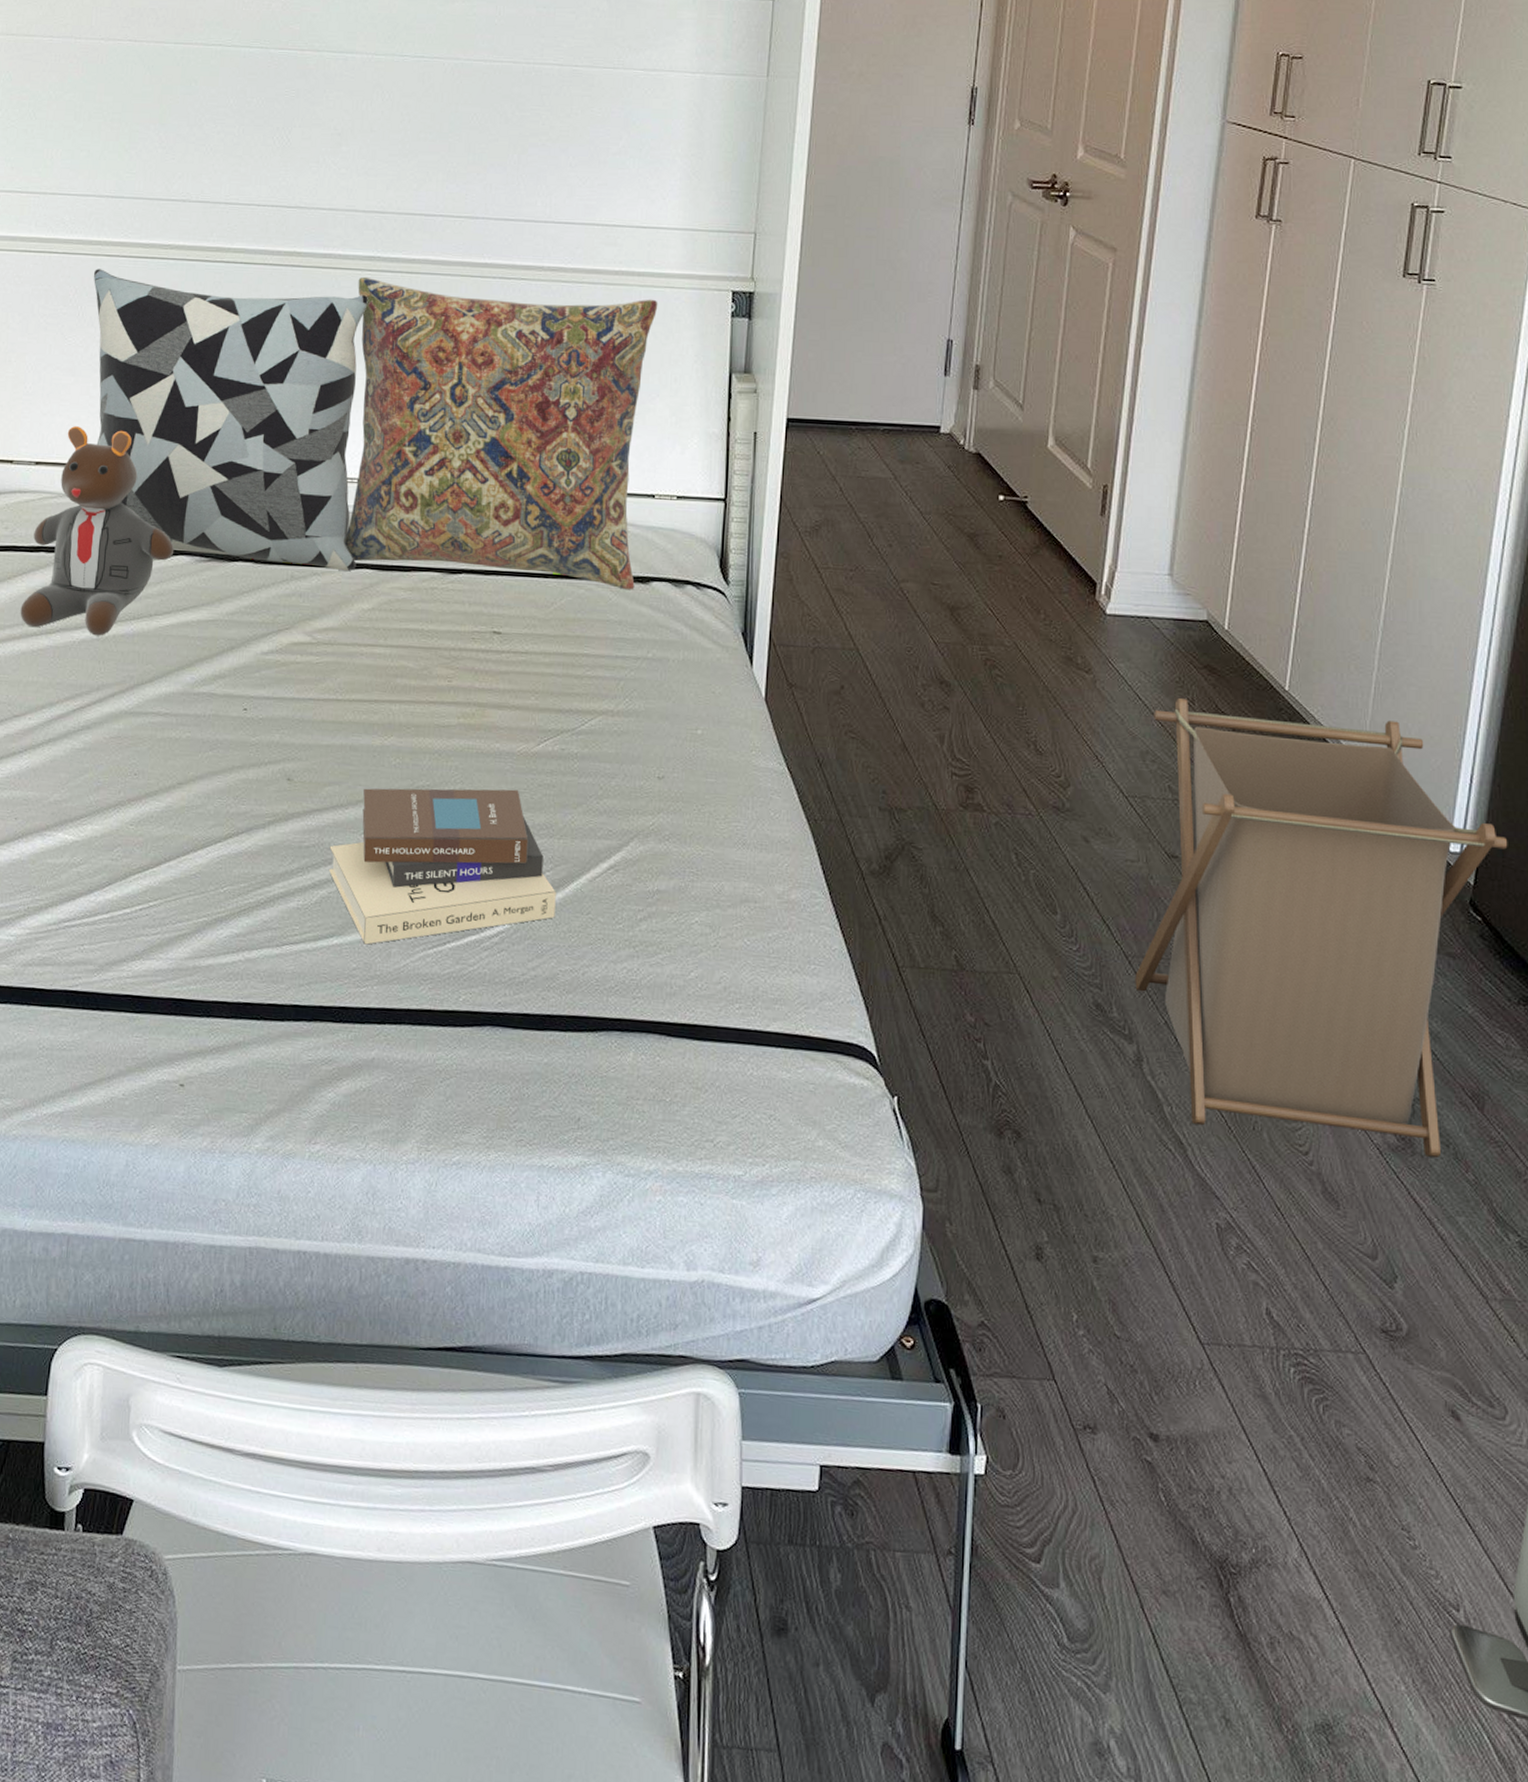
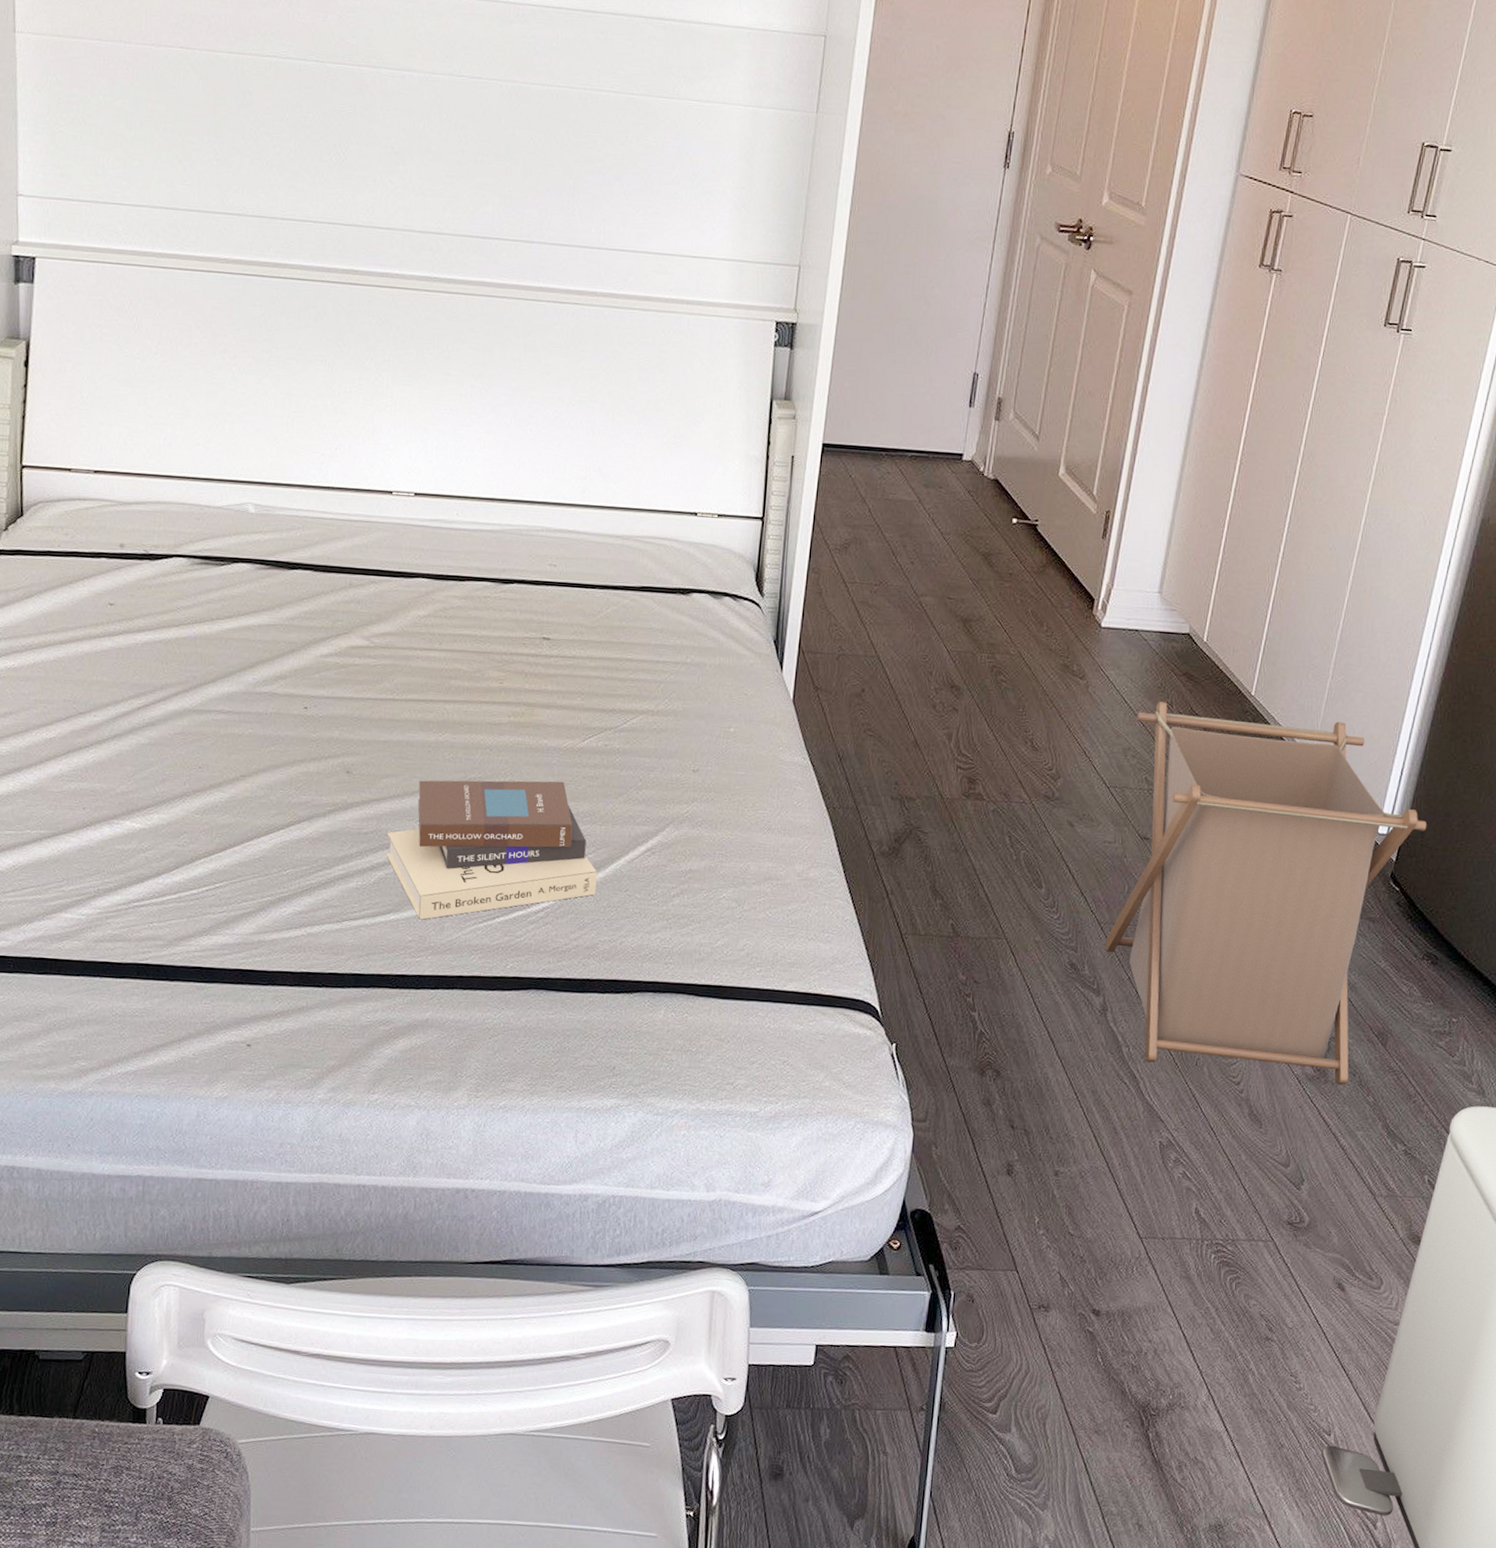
teddy bear: present [20,426,174,636] -> none [82,436,234,639]
pillow: present [93,269,368,571] -> none [148,280,425,580]
pillow: present [344,276,658,590] -> none [401,296,706,601]

